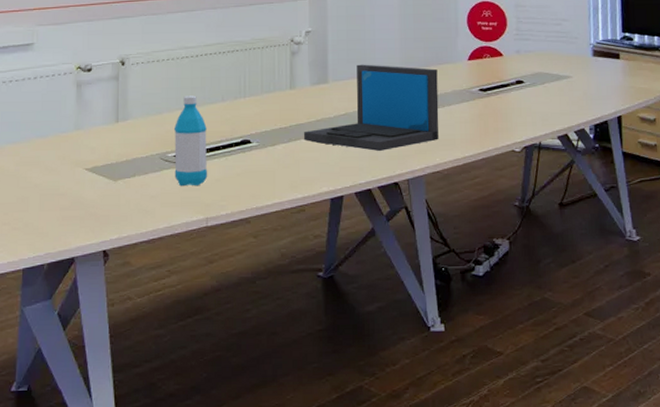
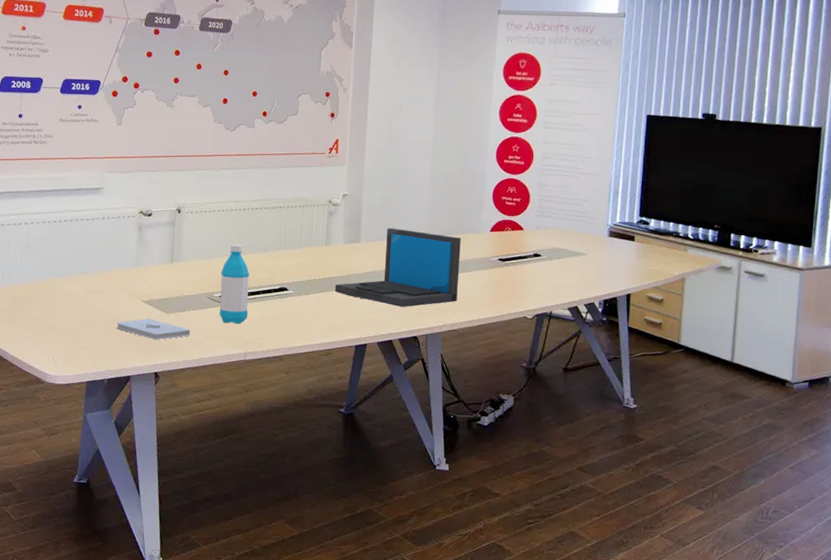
notepad: none [56,188,143,212] -> present [116,318,191,340]

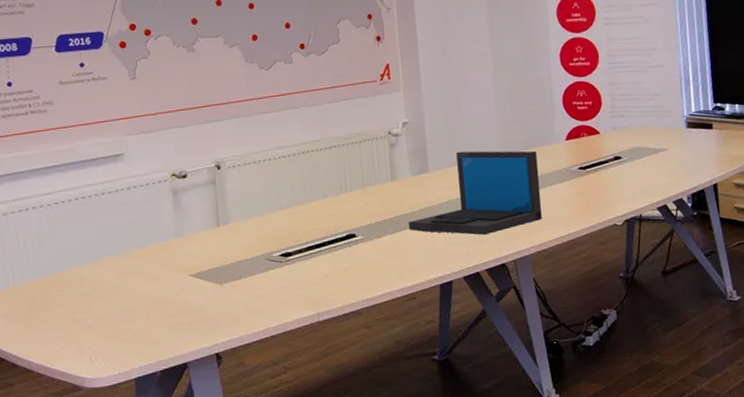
notepad: present [116,318,191,340] -> none [162,293,252,317]
water bottle: present [219,244,250,324] -> none [276,194,316,285]

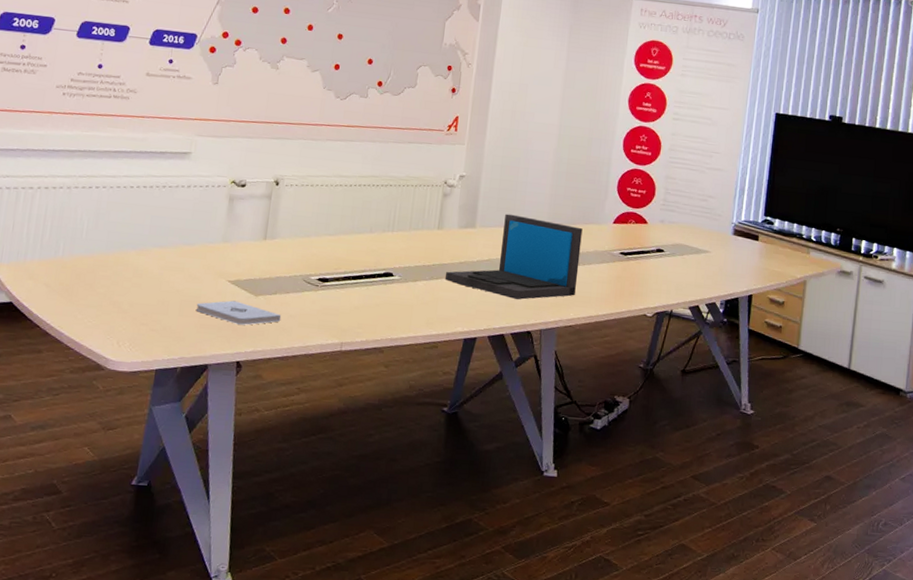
notepad: none [162,293,252,317] -> present [195,300,282,325]

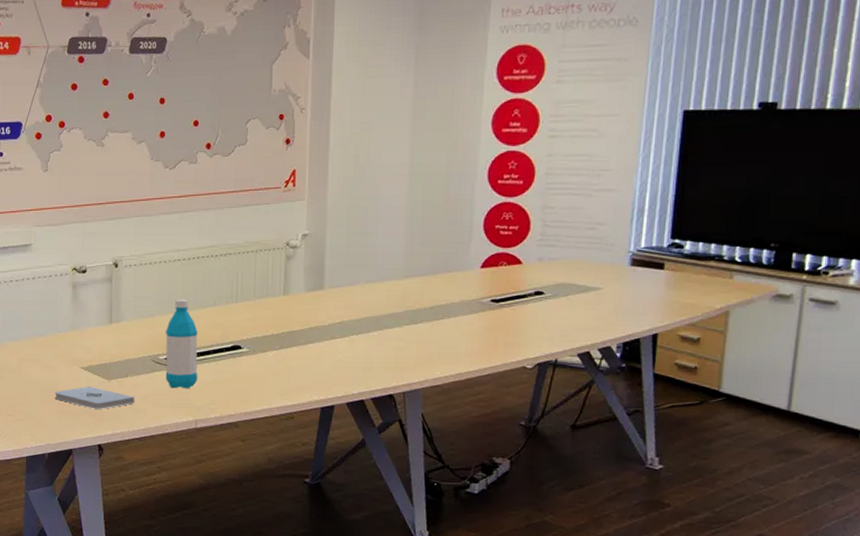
water bottle: none [315,222,352,311] -> present [165,299,198,389]
laptop: present [444,214,583,300] -> none [295,270,445,362]

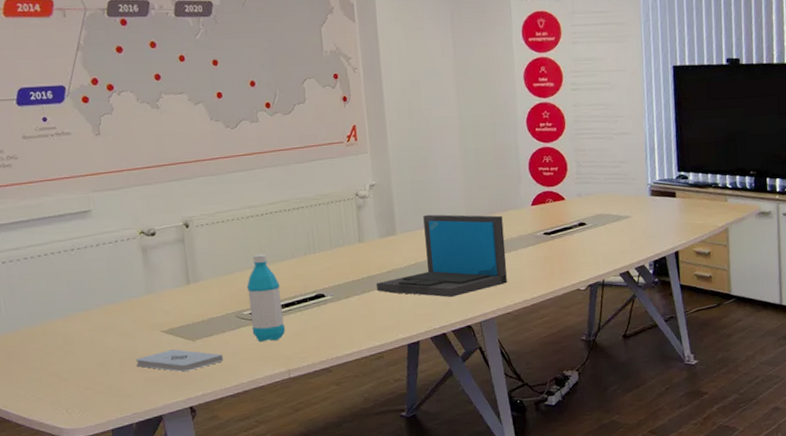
laptop: none [295,270,445,362] -> present [376,214,507,297]

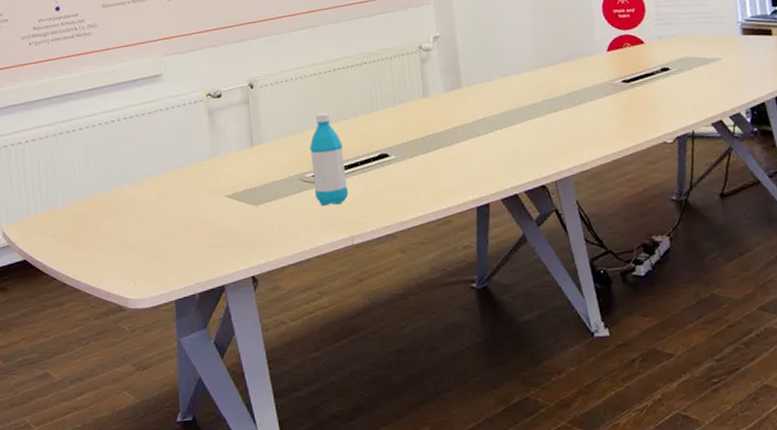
notepad: present [135,349,224,372] -> none [200,214,286,239]
laptop: present [376,214,507,297] -> none [441,63,584,155]

